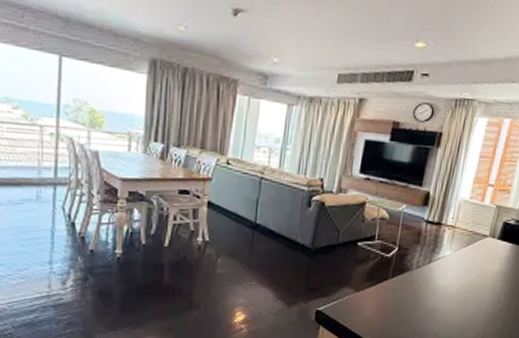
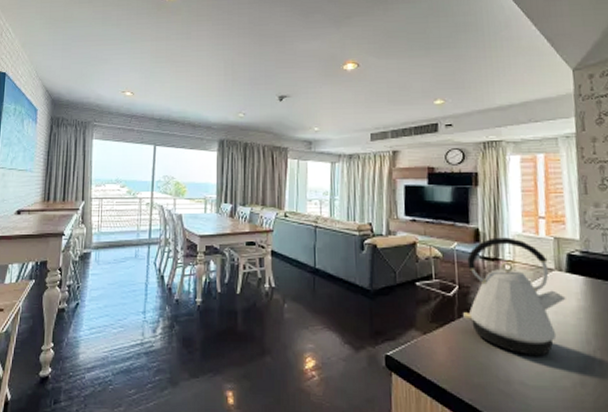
kettle: none [396,202,492,312] -> present [463,237,566,356]

